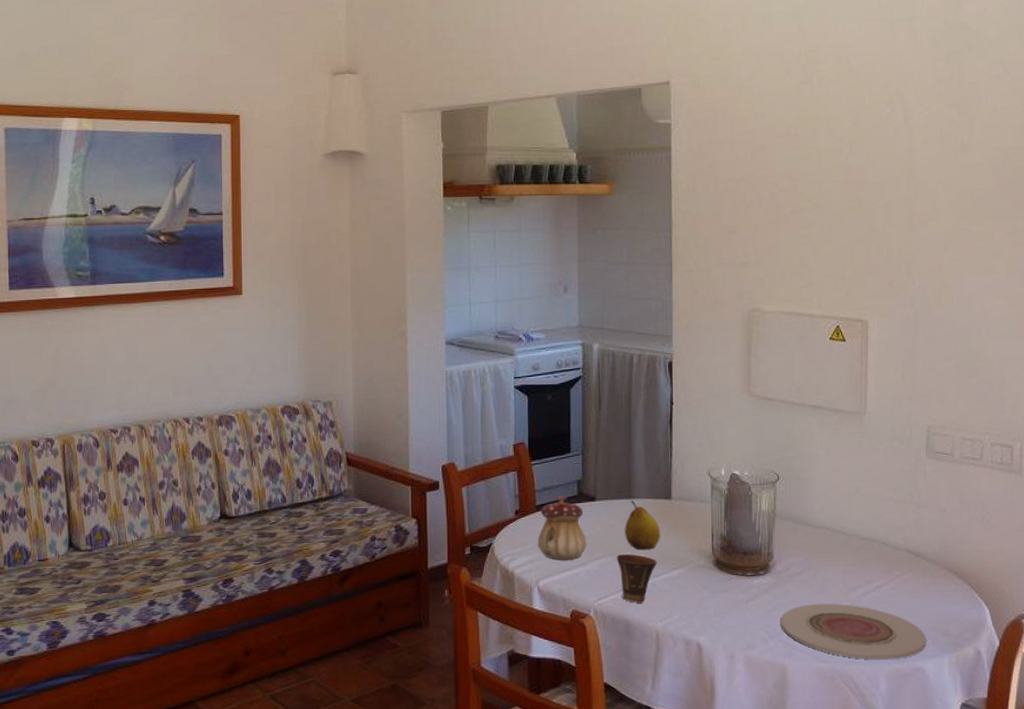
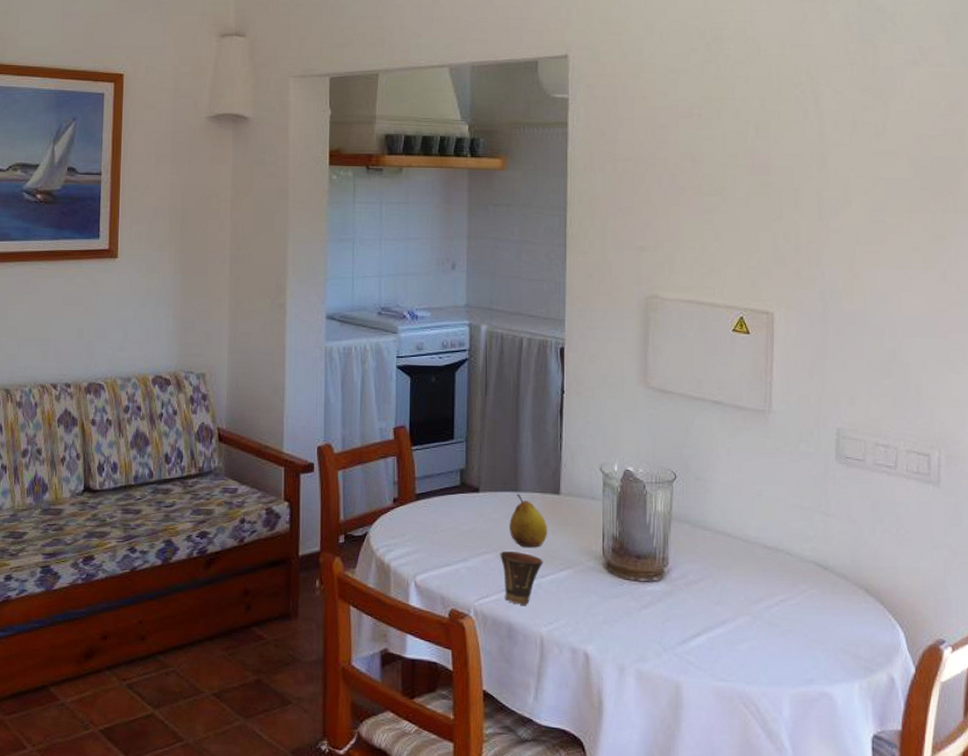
teapot: present [537,494,587,560] -> none [416,484,469,555]
plate: present [780,603,927,659] -> none [675,615,835,682]

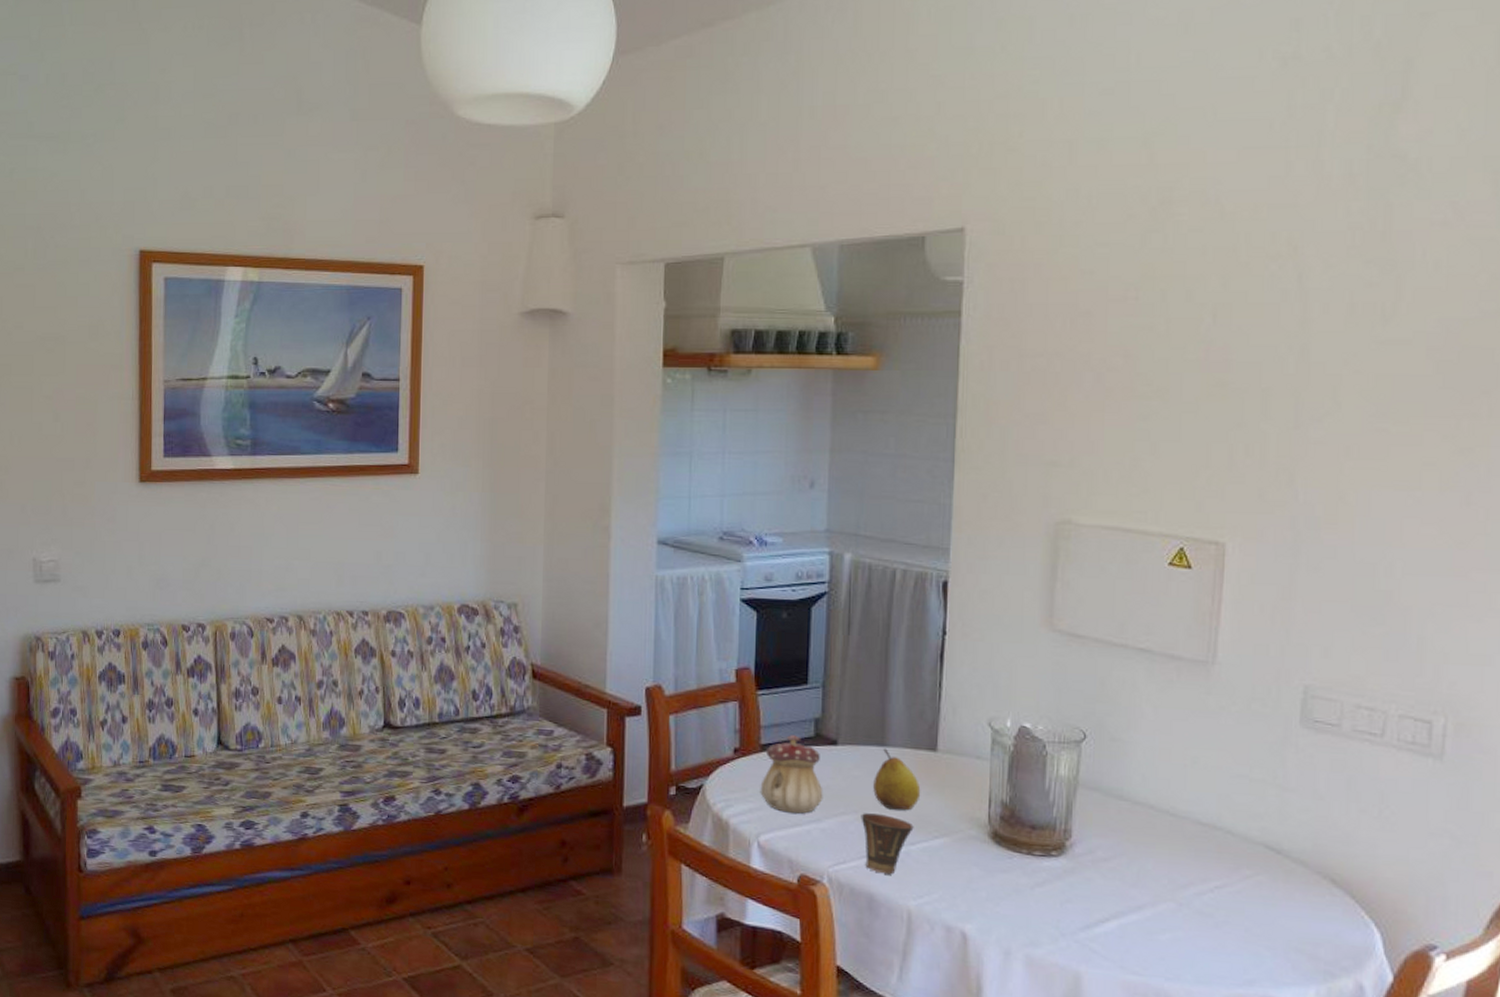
teapot: none [416,484,469,555] -> present [760,734,823,814]

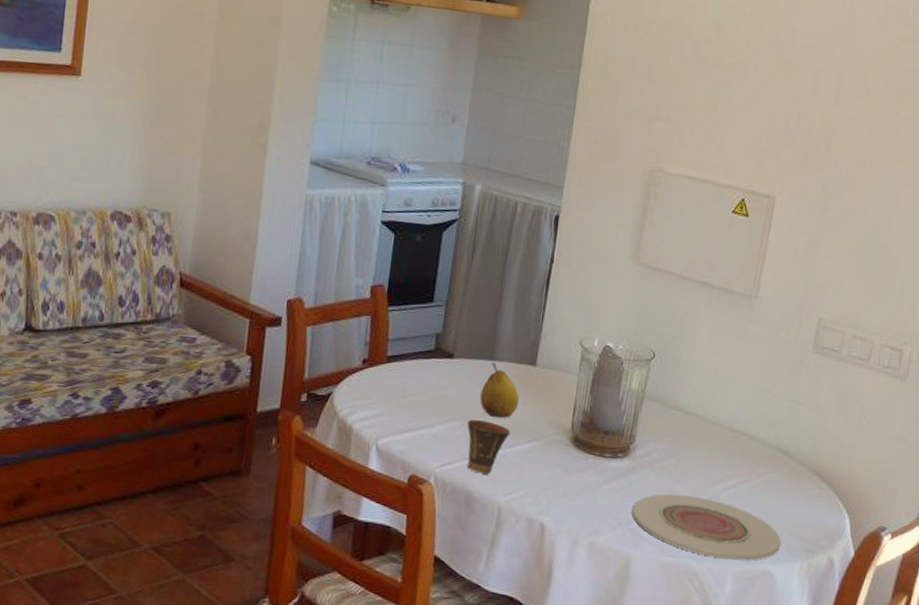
teapot: present [760,734,823,814] -> none [382,347,438,420]
plate: none [1077,899,1285,982] -> present [632,494,781,560]

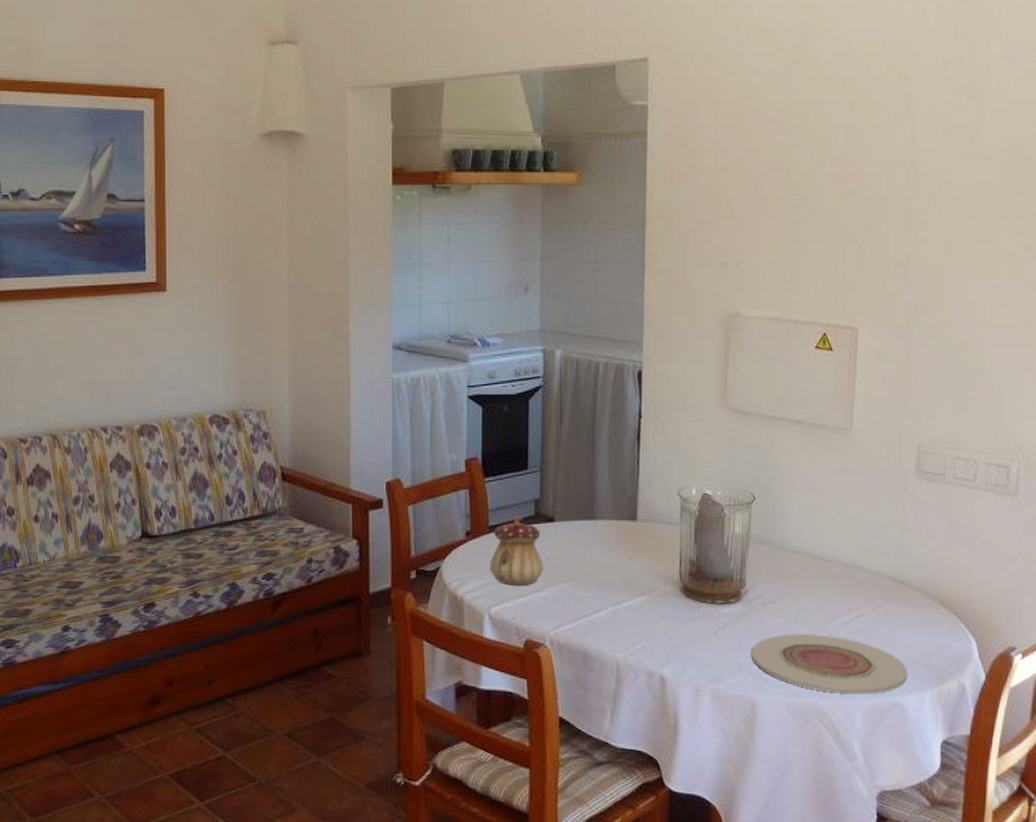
teapot: none [382,347,438,420] -> present [490,515,544,585]
cup: present [467,419,511,474] -> none [575,580,620,632]
fruit: present [480,362,520,417] -> none [585,521,625,575]

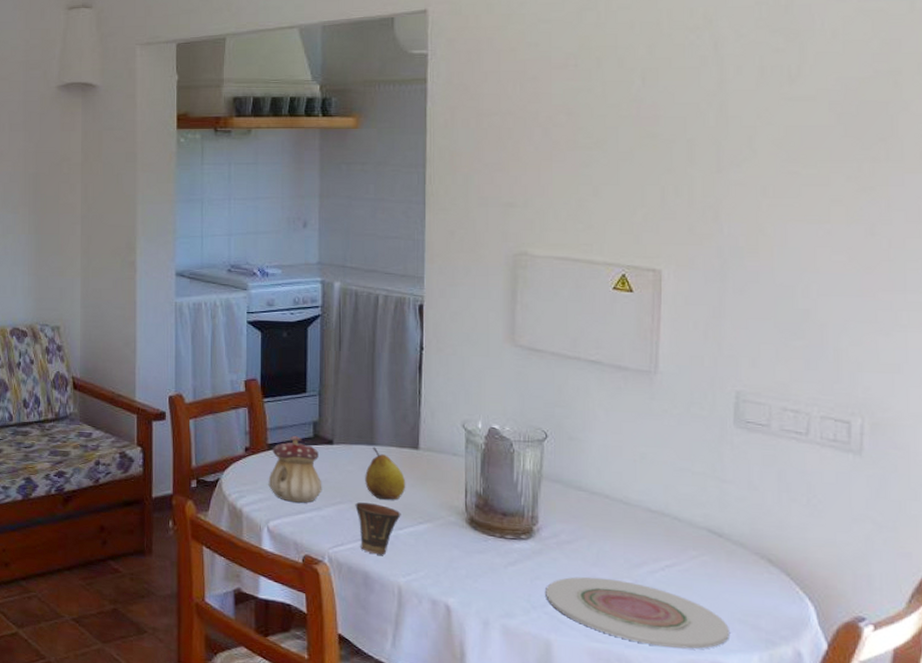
cup: none [575,580,620,632] -> present [355,502,401,555]
fruit: none [585,521,625,575] -> present [365,447,406,500]

